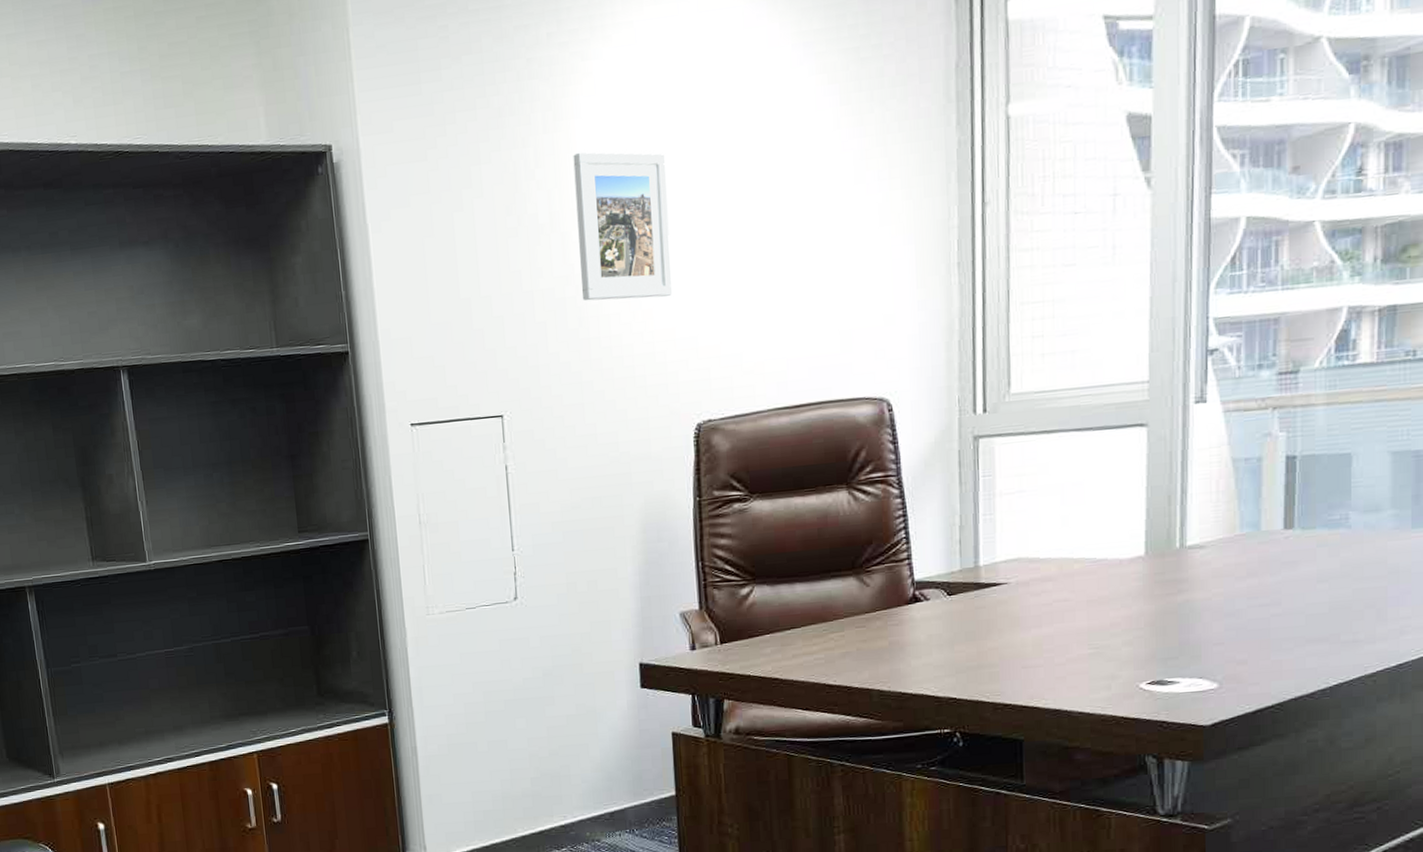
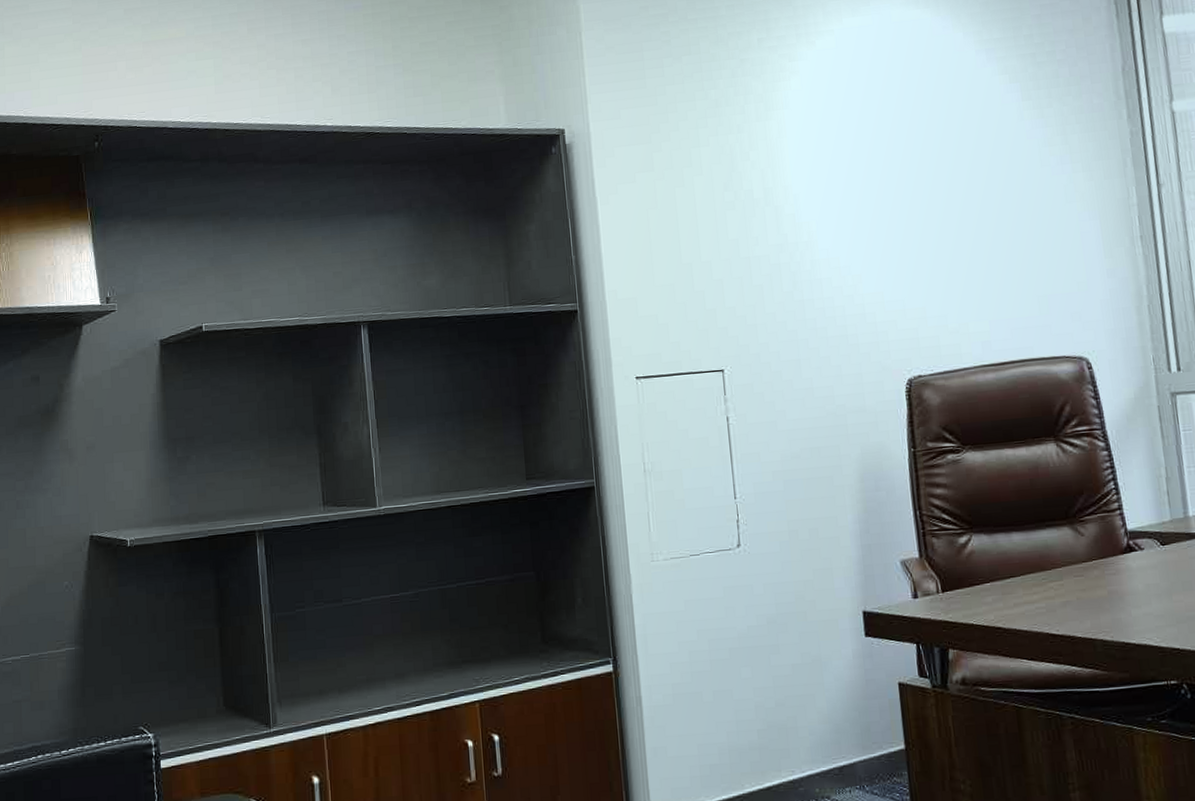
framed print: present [573,152,673,301] -> none [784,137,880,267]

